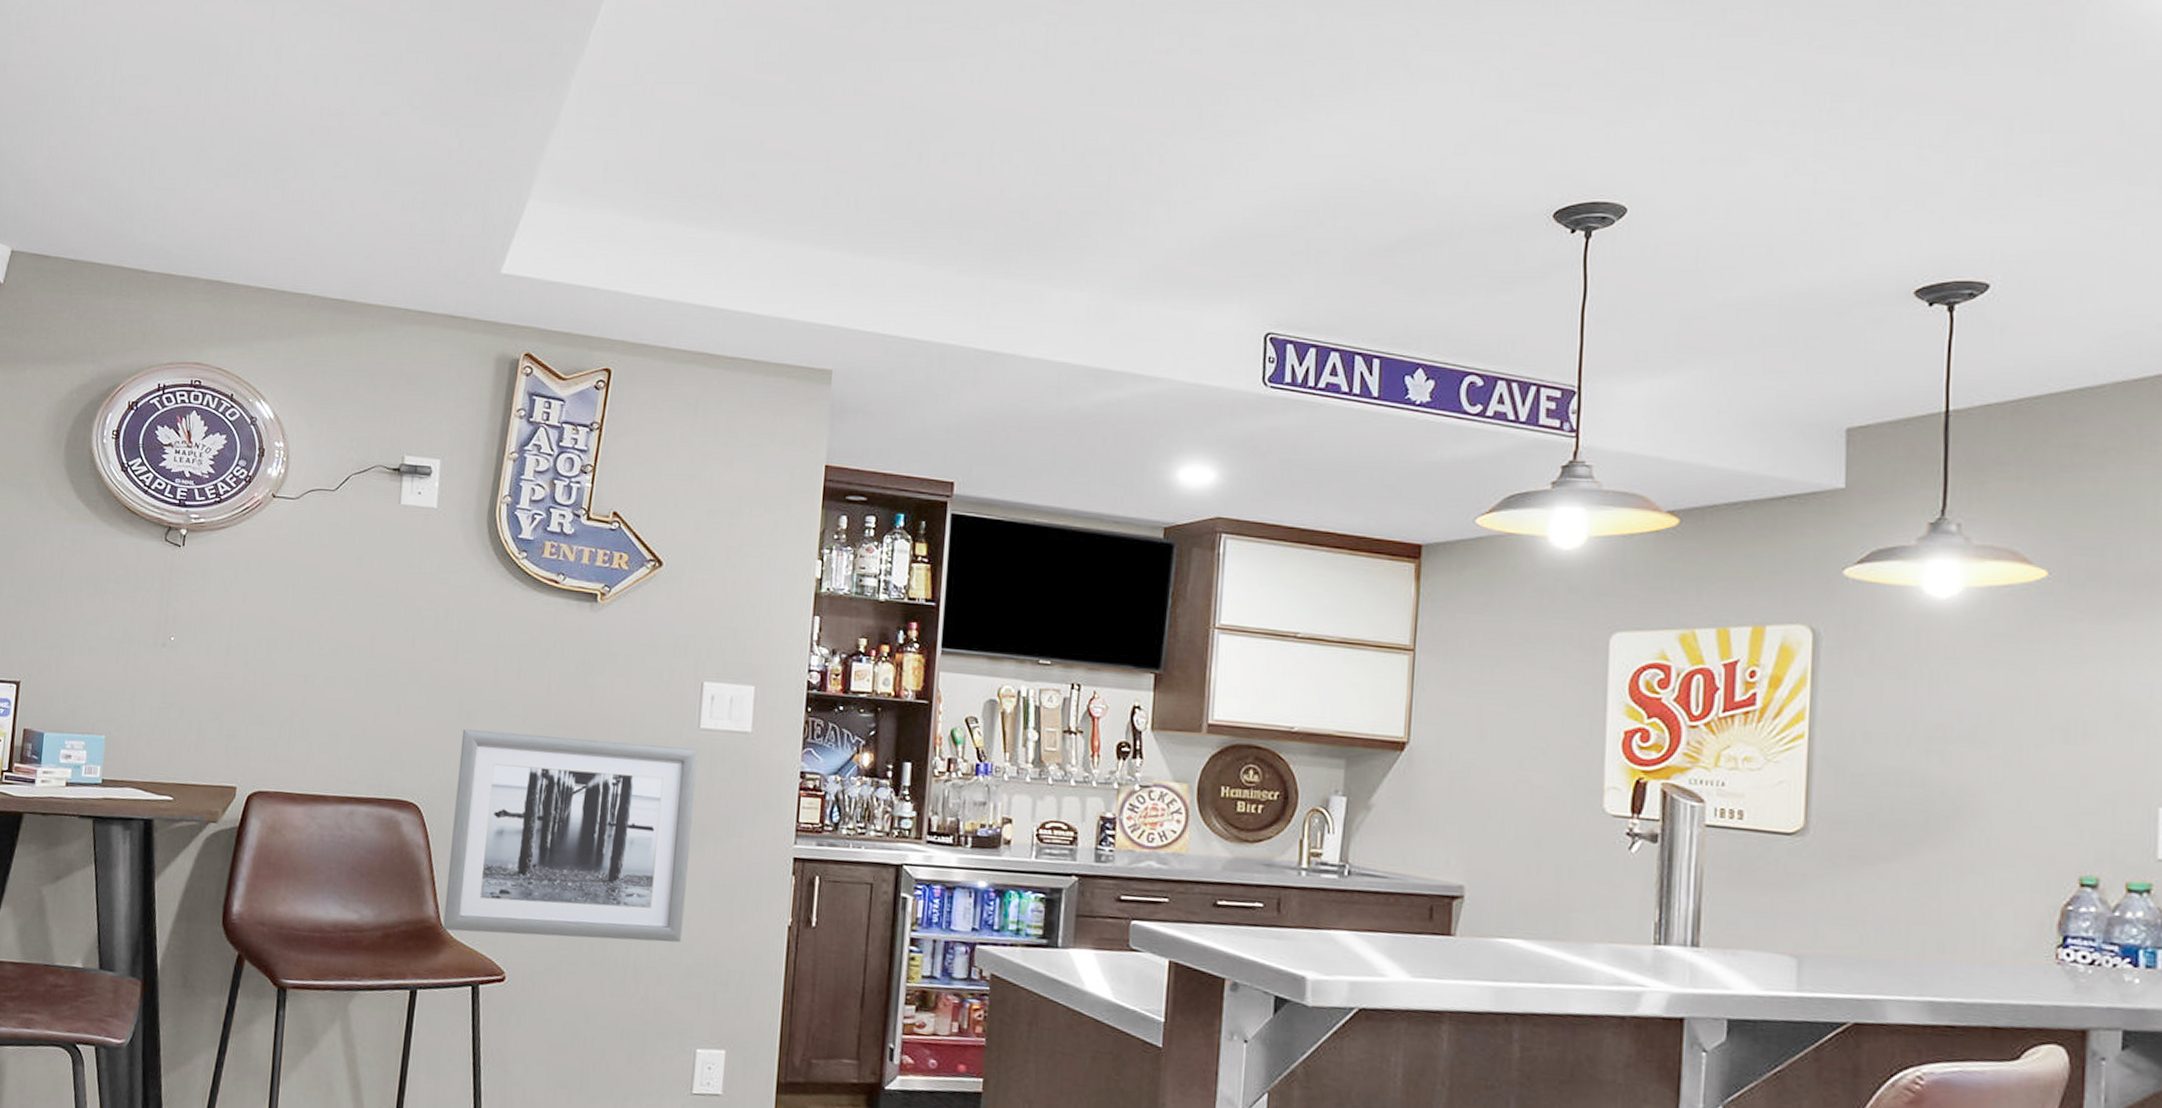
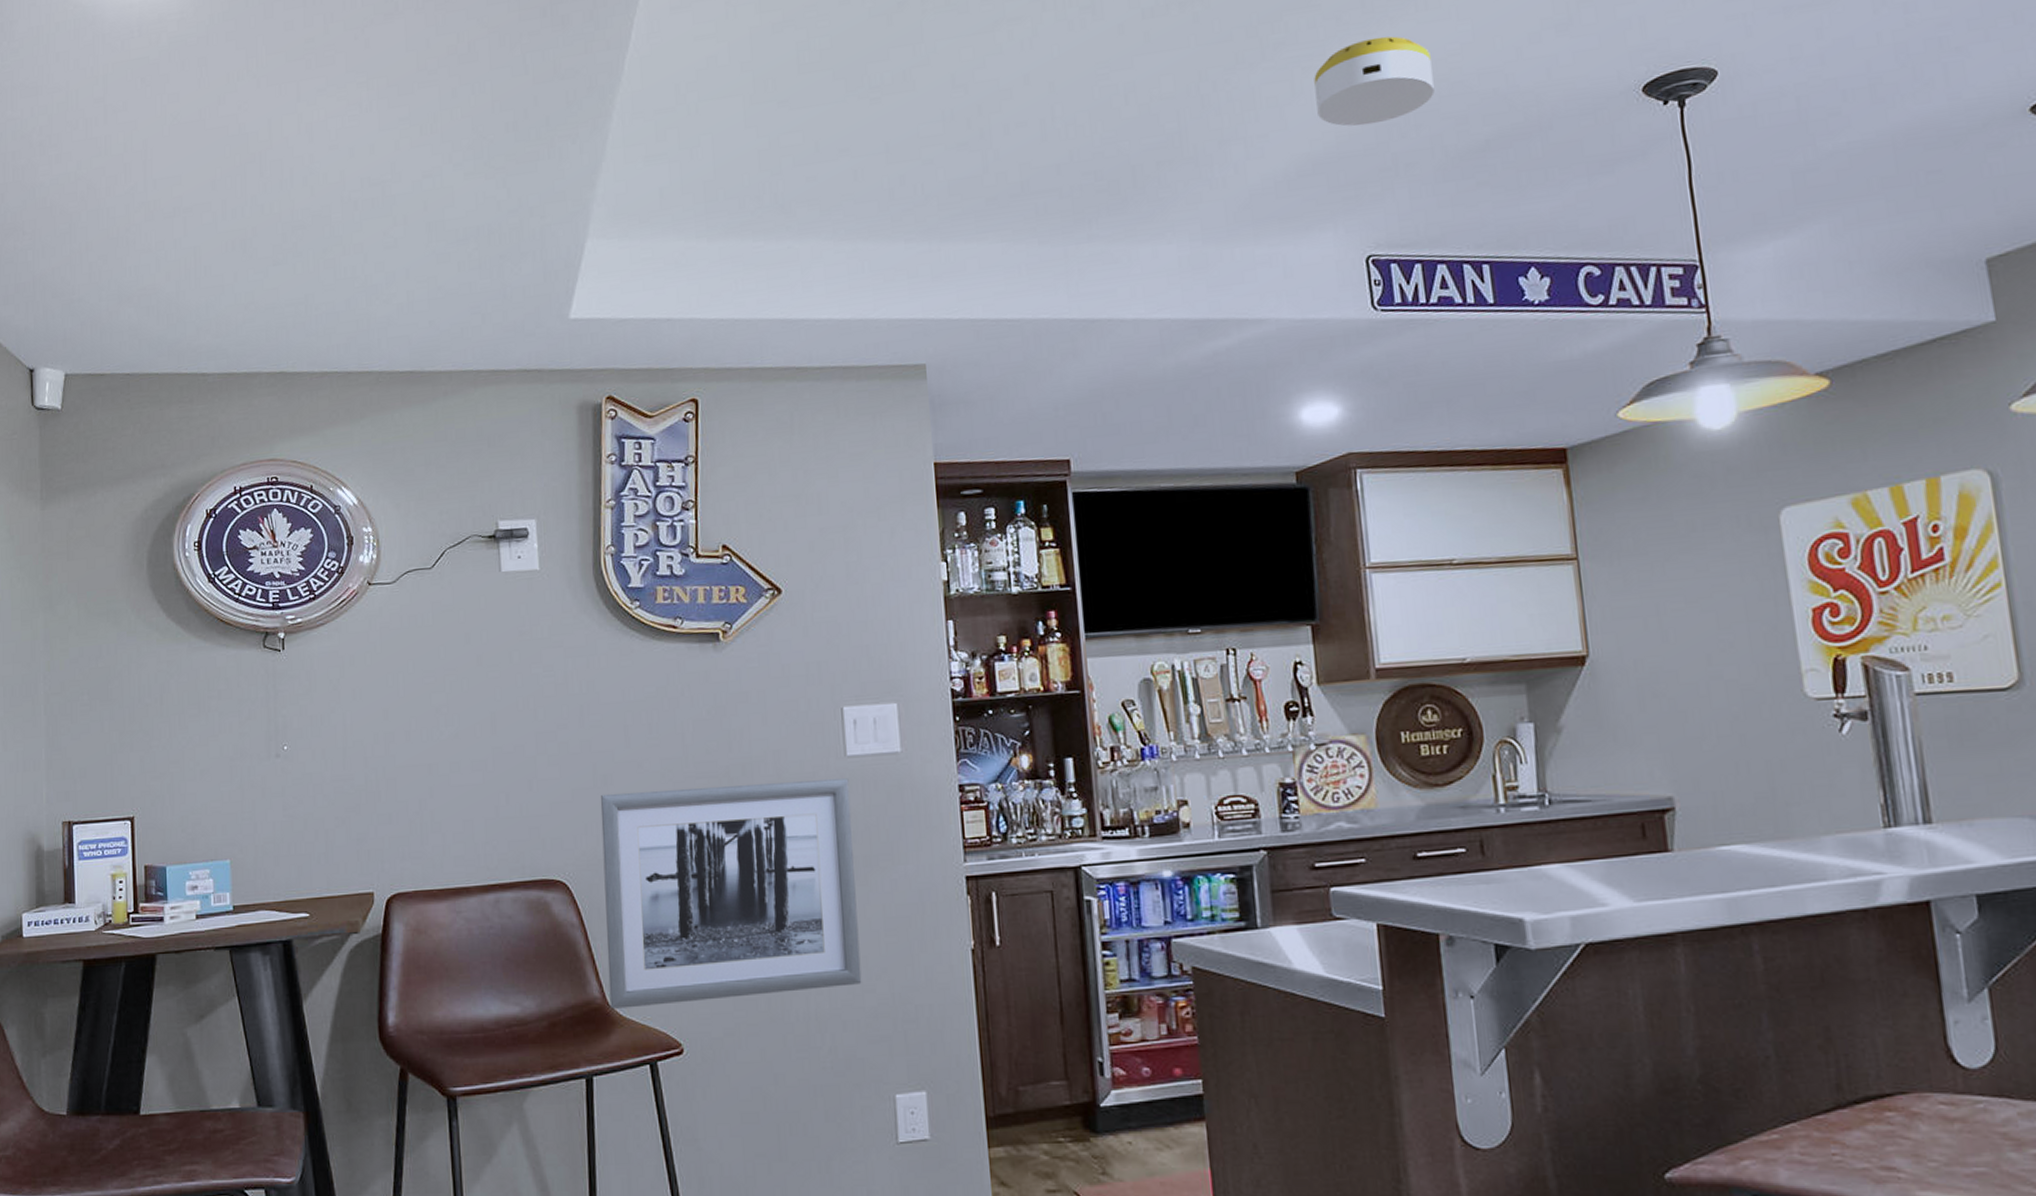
smoke detector: none [1242,125,1359,208] -> present [1314,36,1435,127]

